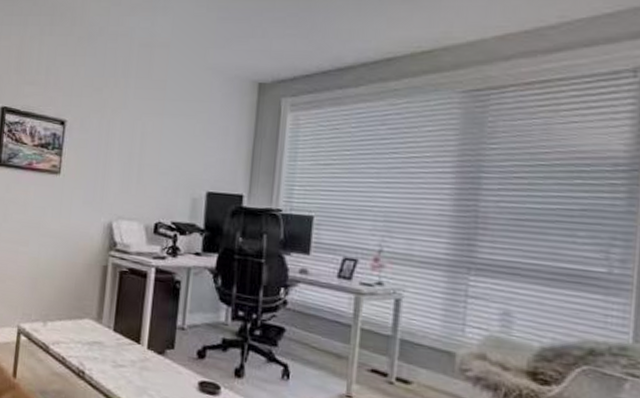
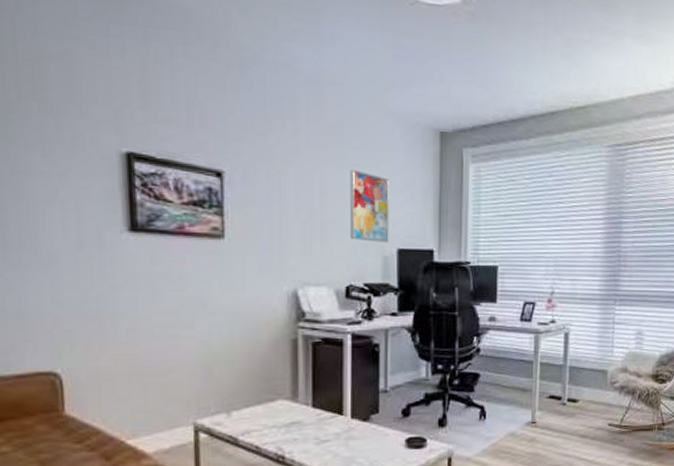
wall art: none [163,118,204,186] -> present [350,169,389,244]

